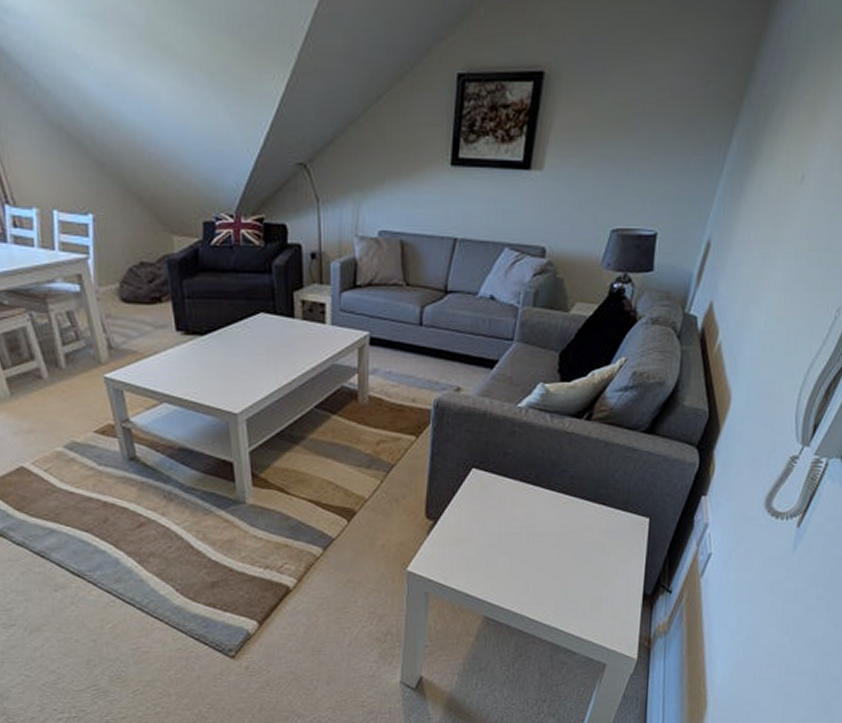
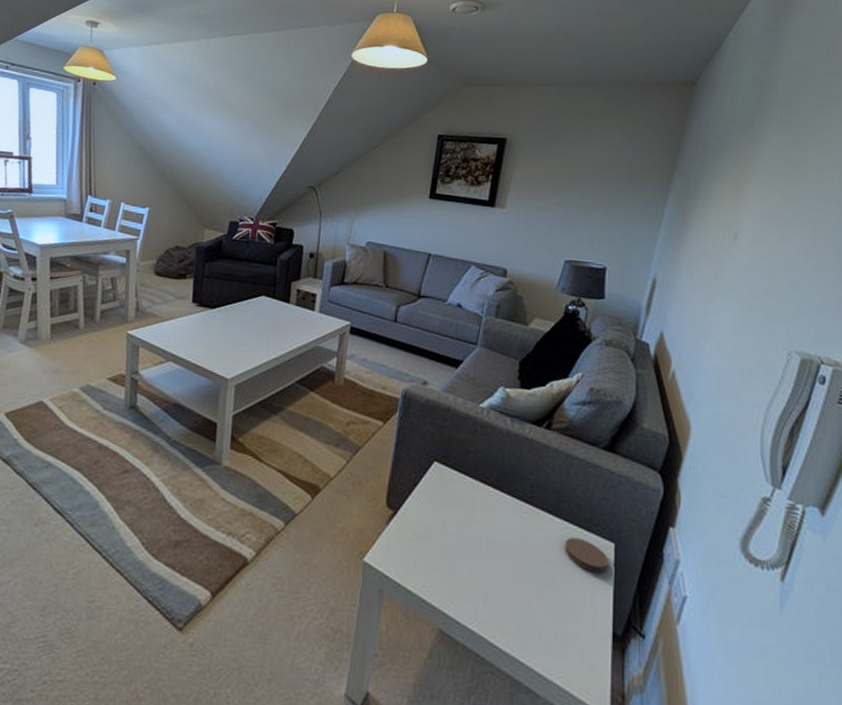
coaster: none [602,519,643,546] -> present [564,537,608,573]

